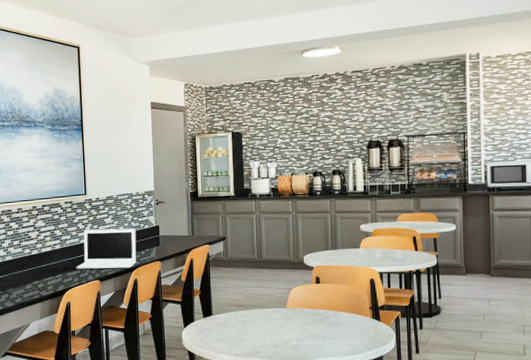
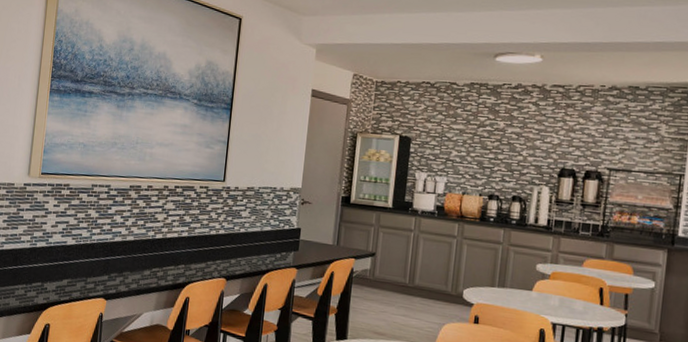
laptop: present [76,228,137,269] -> none [202,220,274,270]

